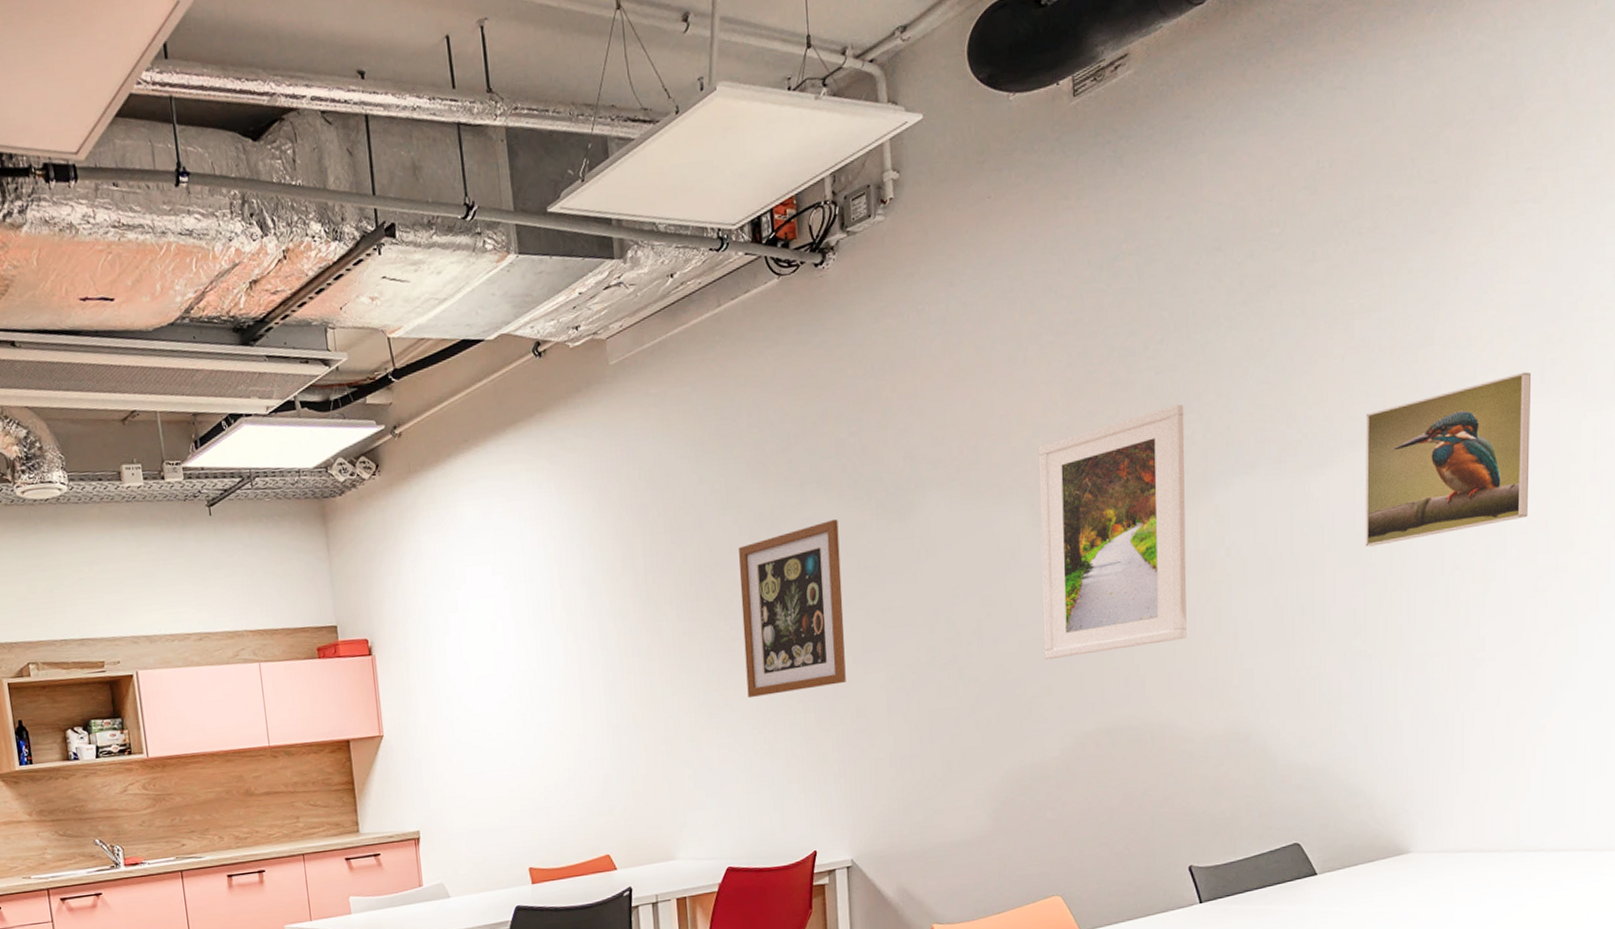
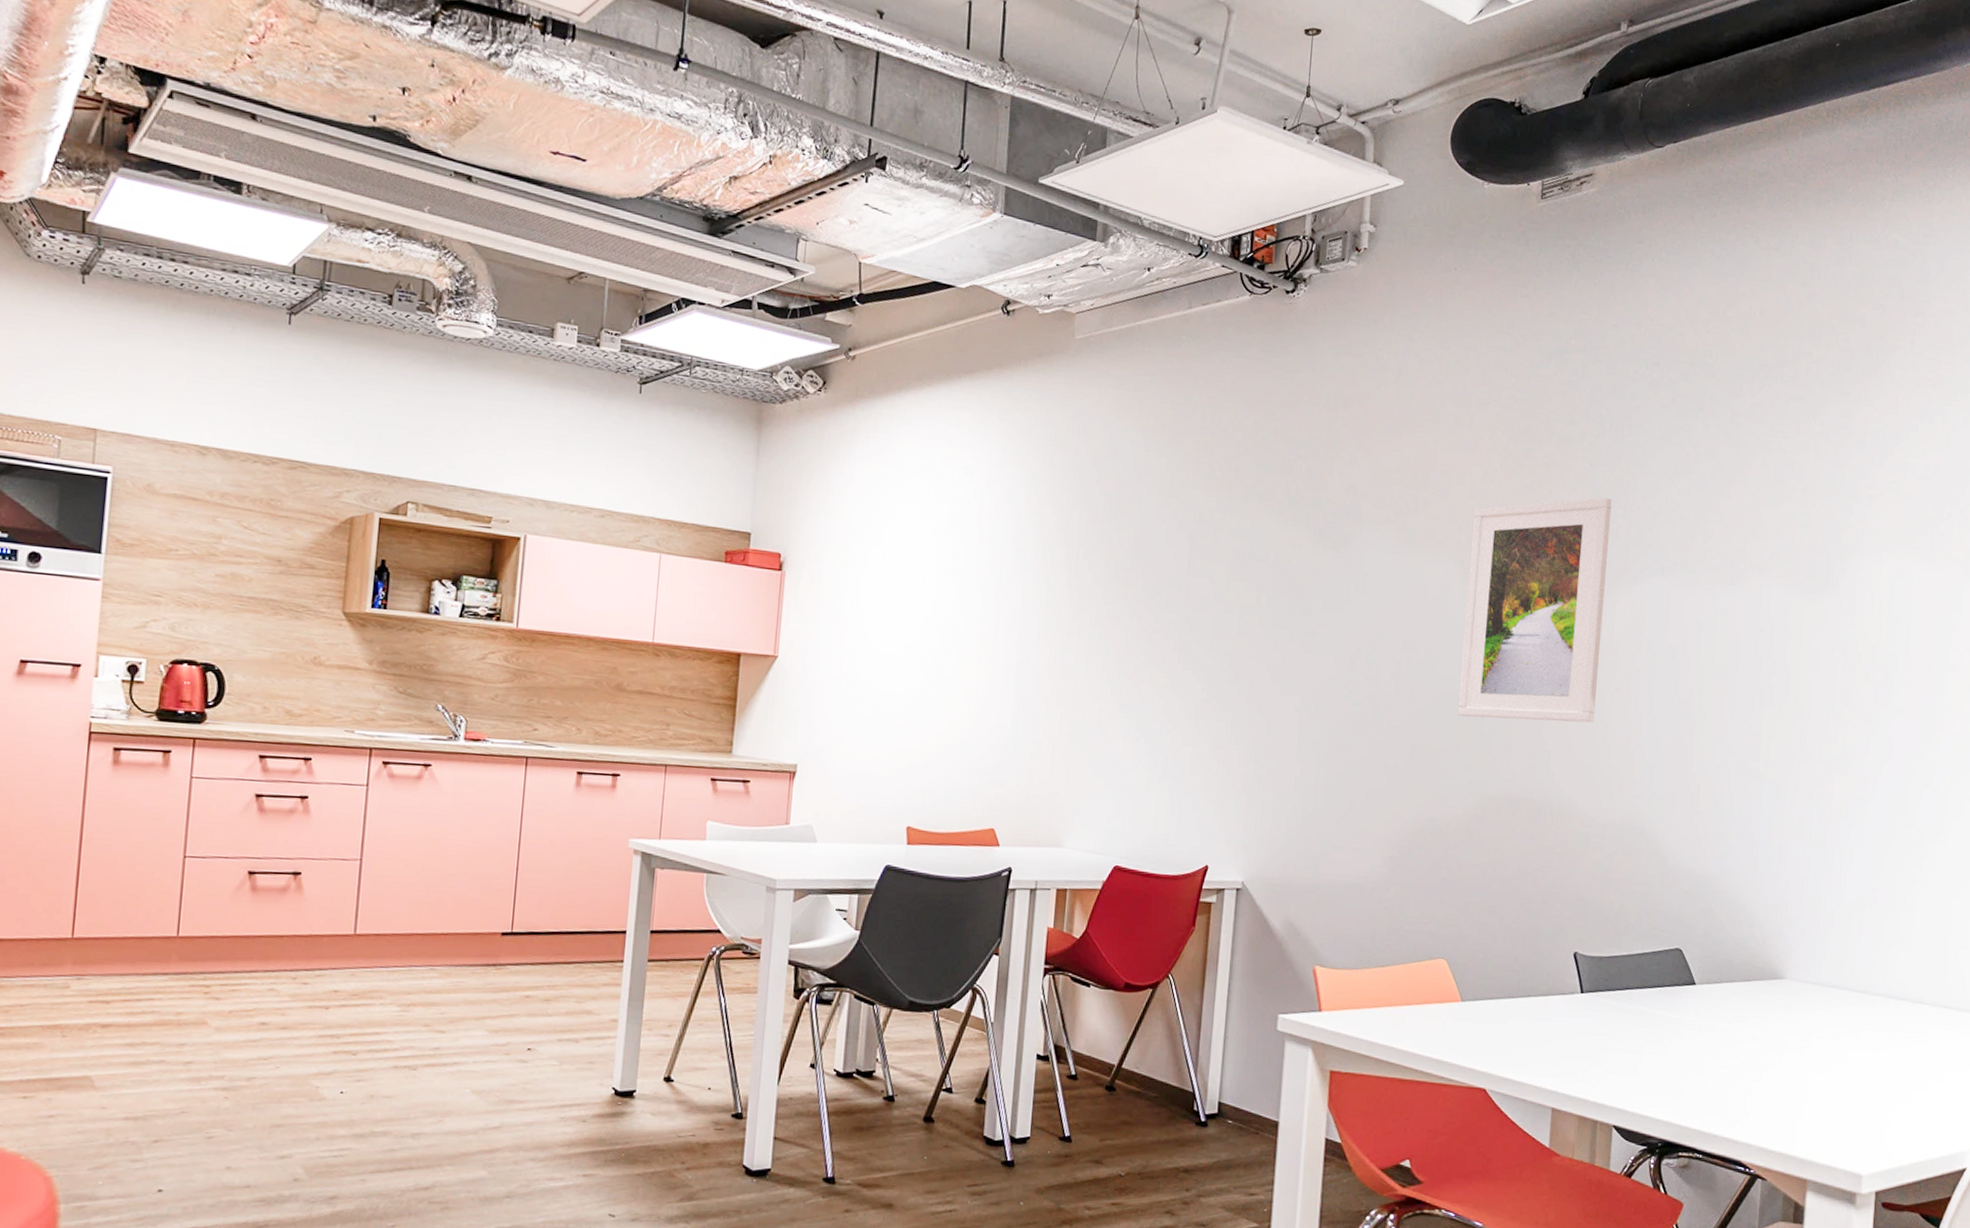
wall art: present [739,519,846,698] -> none [1162,534,1275,699]
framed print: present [1365,371,1532,547] -> none [1765,537,1923,673]

